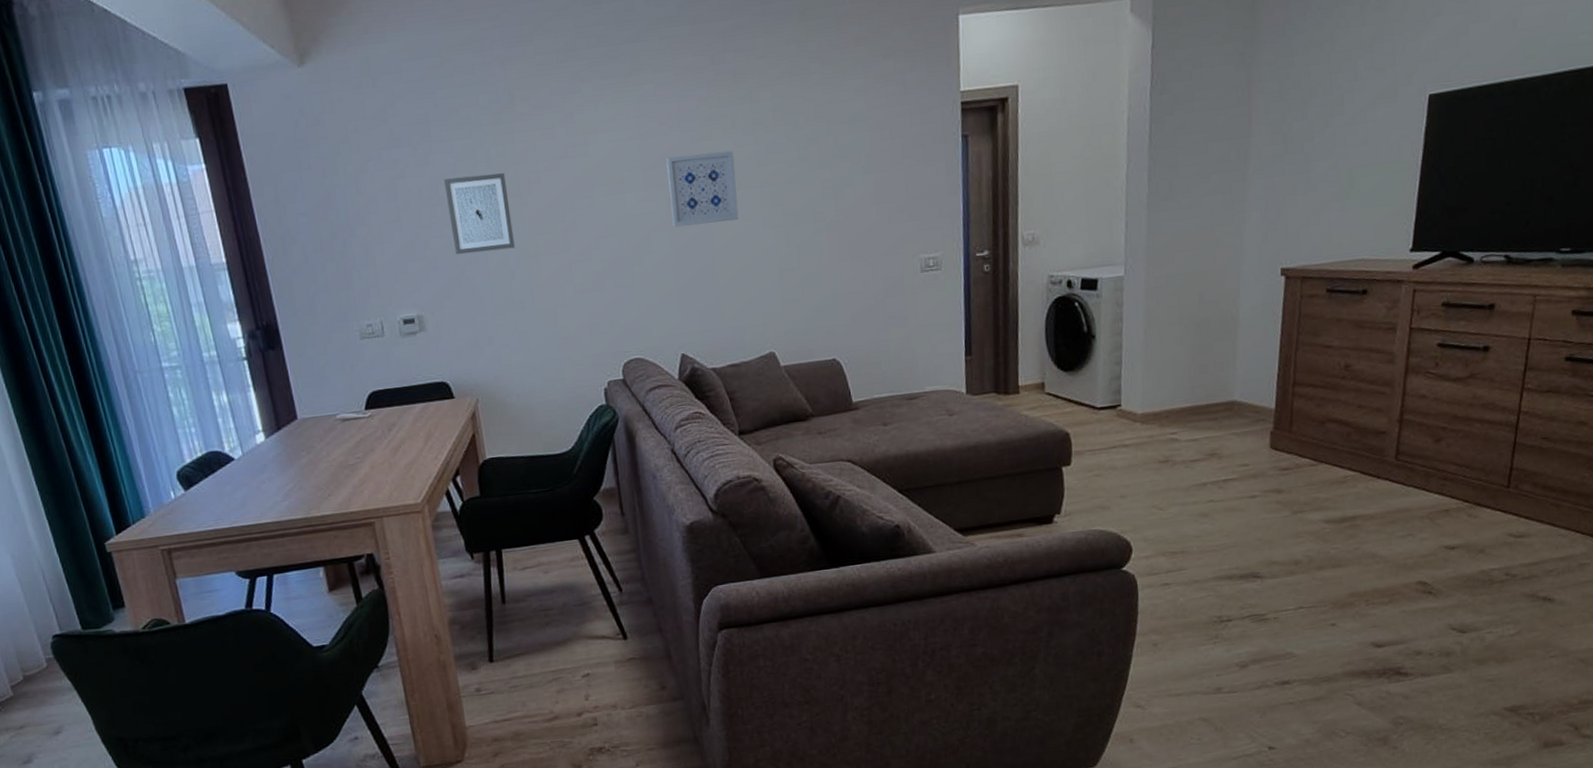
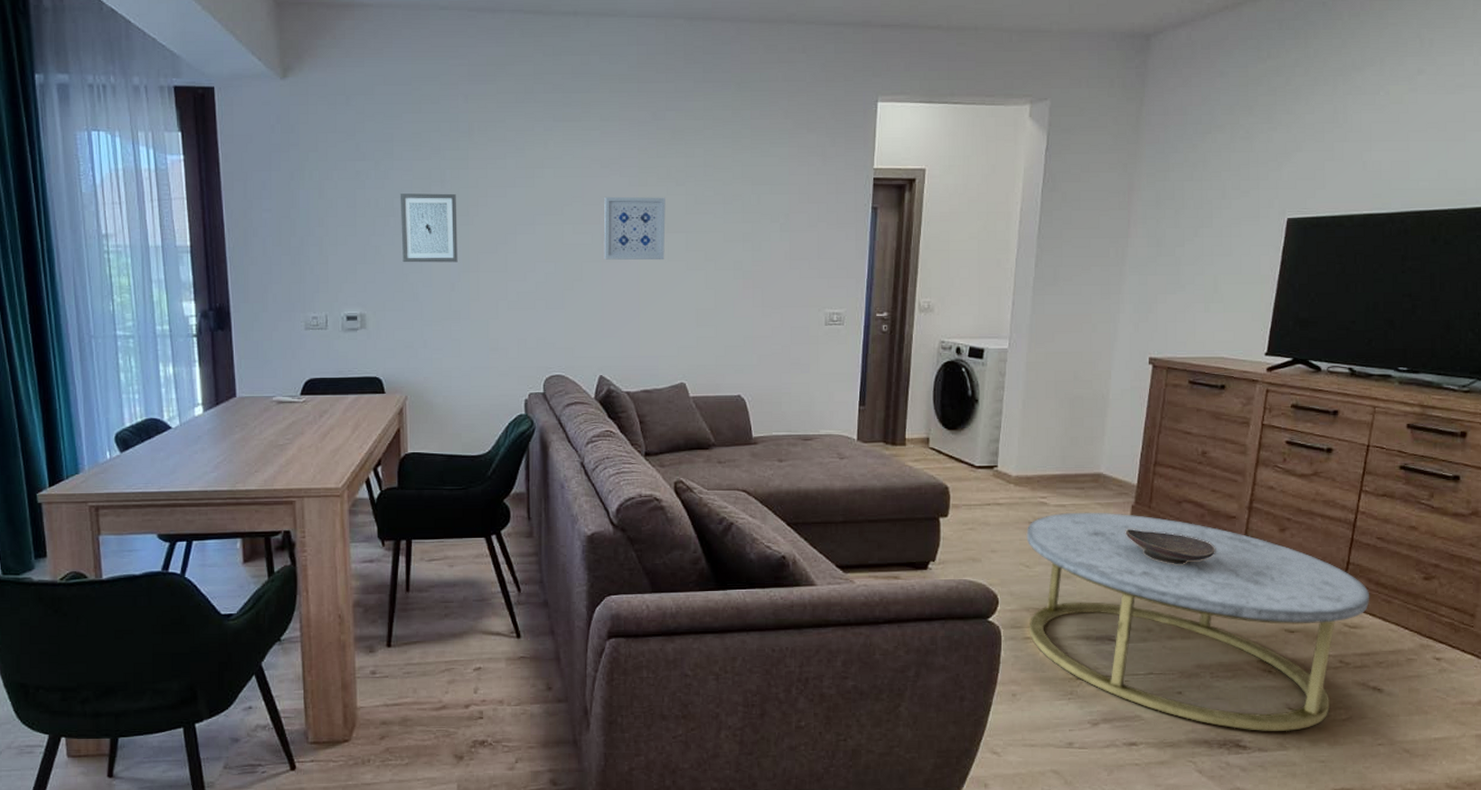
coffee table: none [1157,441,1537,656] -> present [1026,512,1370,732]
decorative bowl: none [1265,456,1366,490] -> present [1125,529,1216,564]

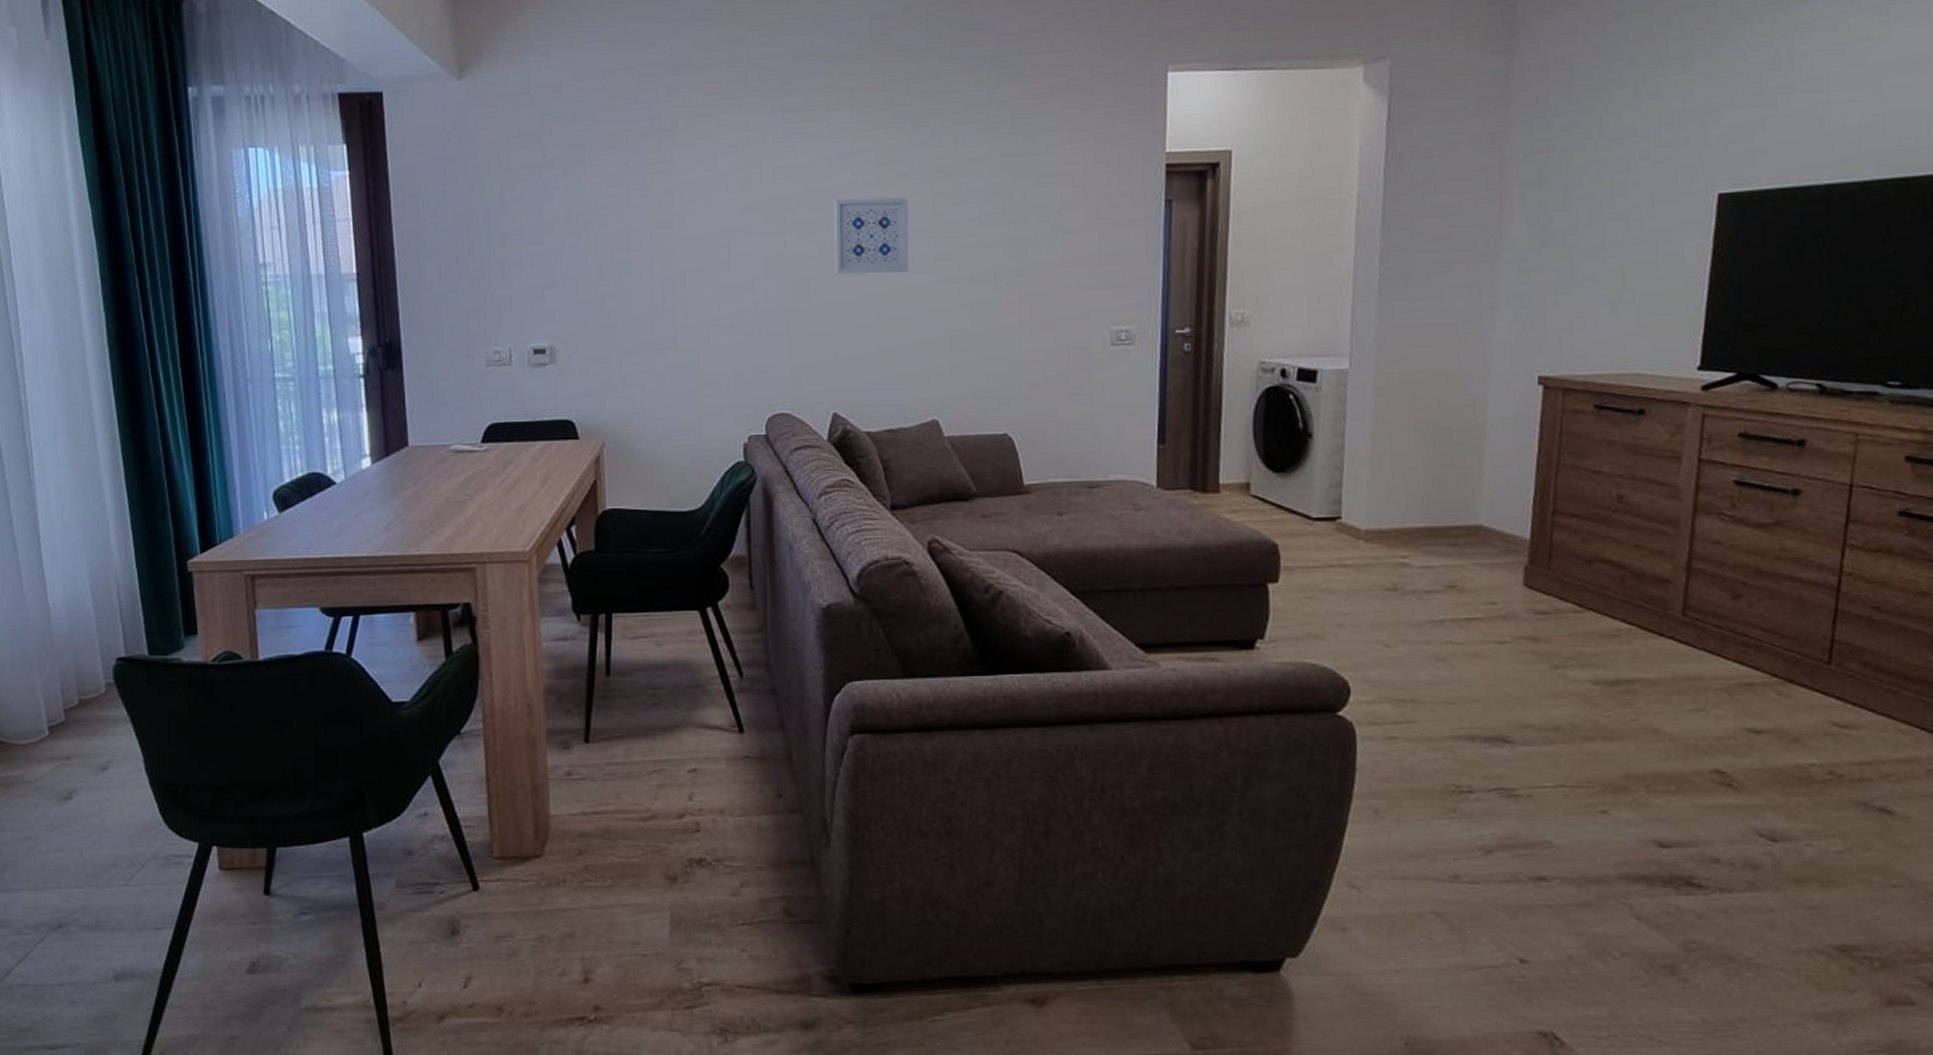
wall art: present [400,193,458,263] -> none [593,202,662,285]
coffee table: present [1026,512,1370,732] -> none [1383,575,1868,867]
decorative bowl: present [1125,529,1216,564] -> none [1517,597,1644,643]

